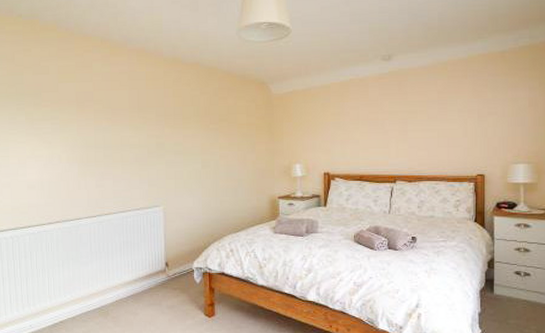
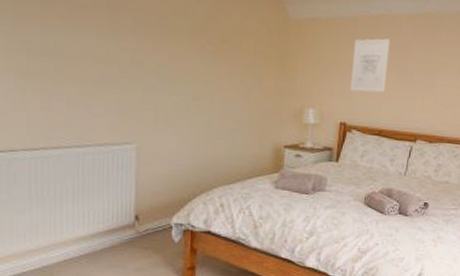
wall art: none [329,98,361,146] -> present [350,38,391,93]

